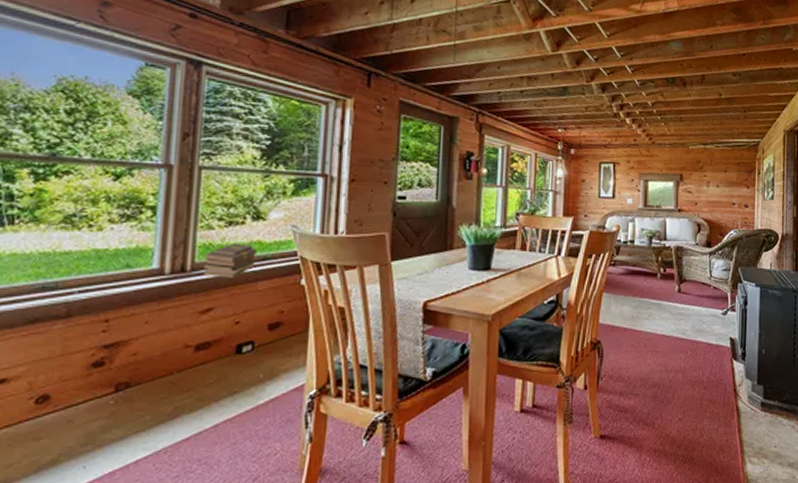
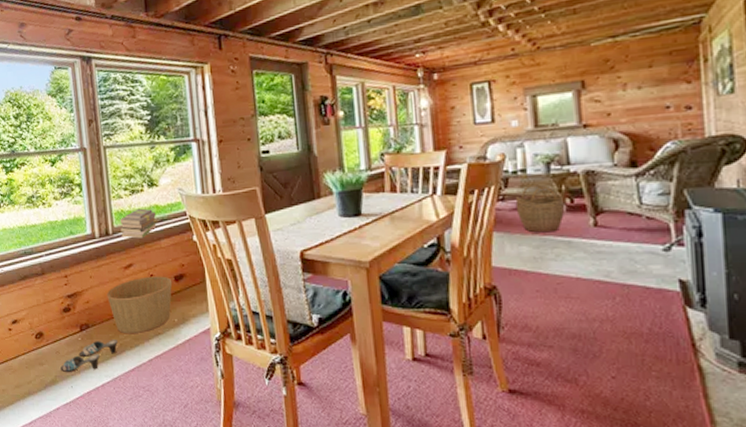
slippers: none [70,402,171,447] -> present [60,340,118,372]
basket: none [166,323,265,394] -> present [106,276,173,334]
woven basket: none [623,253,659,296] -> present [515,183,564,233]

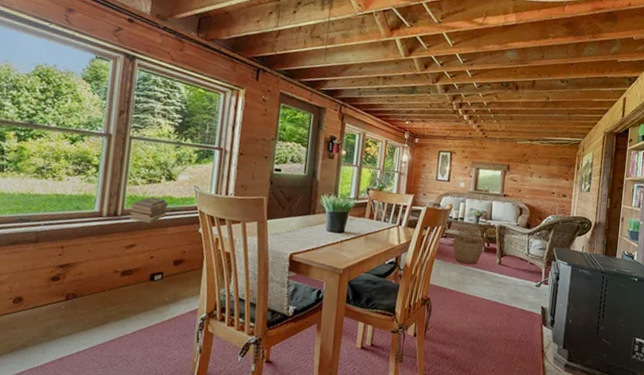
slippers: present [60,340,118,372] -> none [34,310,104,338]
basket: present [106,276,173,334] -> none [102,257,171,308]

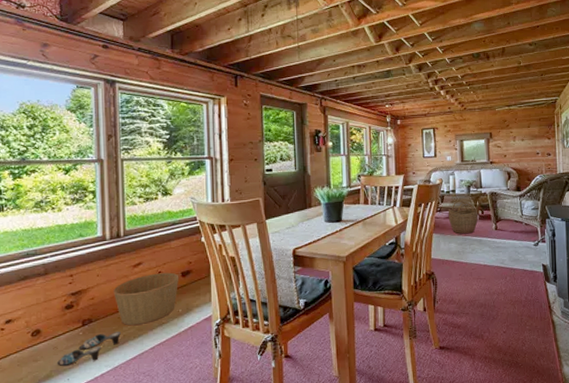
slippers: none [34,310,104,338] -> present [57,331,121,366]
basket: none [102,257,171,308] -> present [113,272,179,326]
books: present [129,197,168,224] -> none [132,214,168,240]

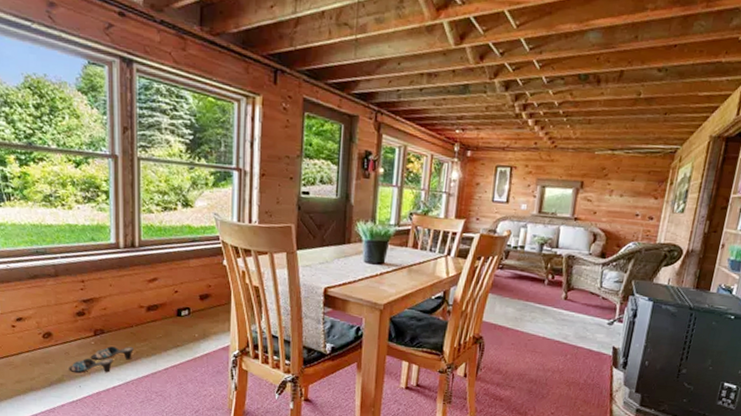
basket: present [113,272,179,326] -> none [126,292,197,344]
woven basket: present [448,200,478,235] -> none [510,258,547,300]

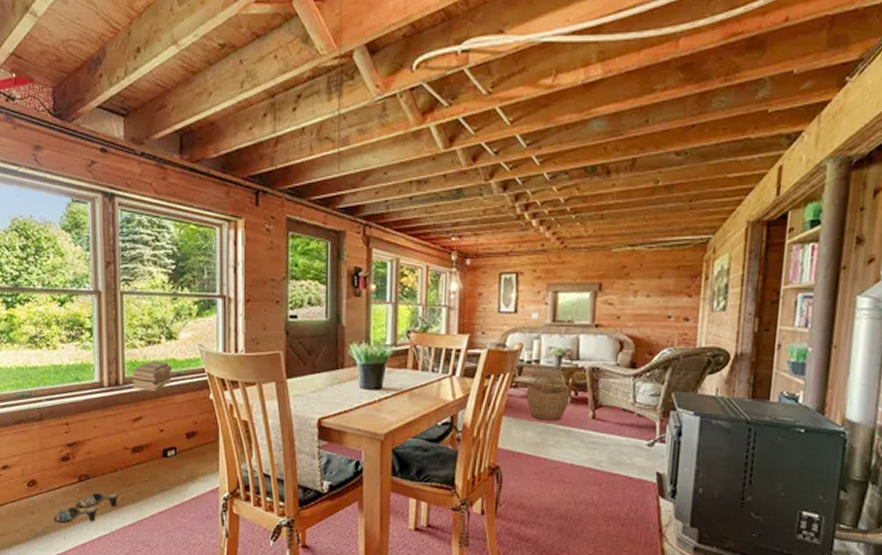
books: none [148,226,187,255] -> present [132,361,172,392]
woven basket: none [510,258,547,300] -> present [526,374,569,421]

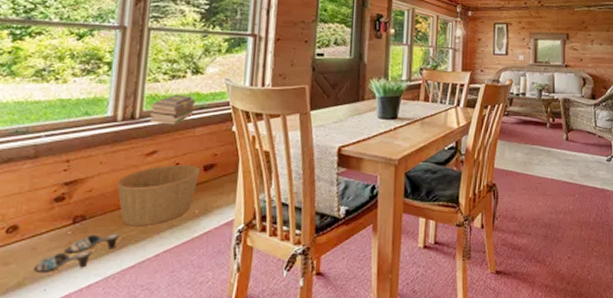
basket: none [111,431,184,489] -> present [117,165,201,227]
woven basket: present [526,374,569,421] -> none [515,104,548,143]

